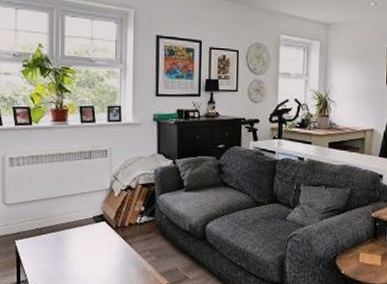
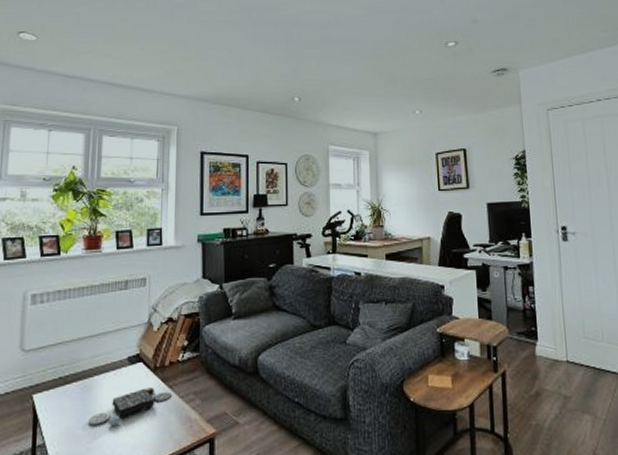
board game: none [61,243,132,271] -> present [87,387,173,425]

